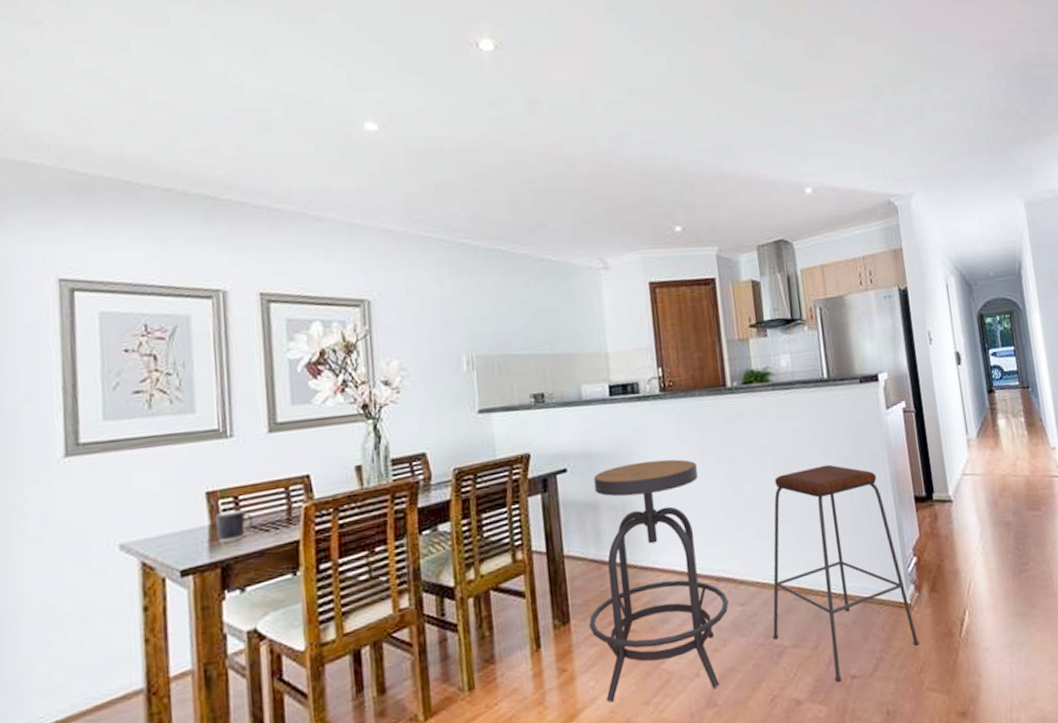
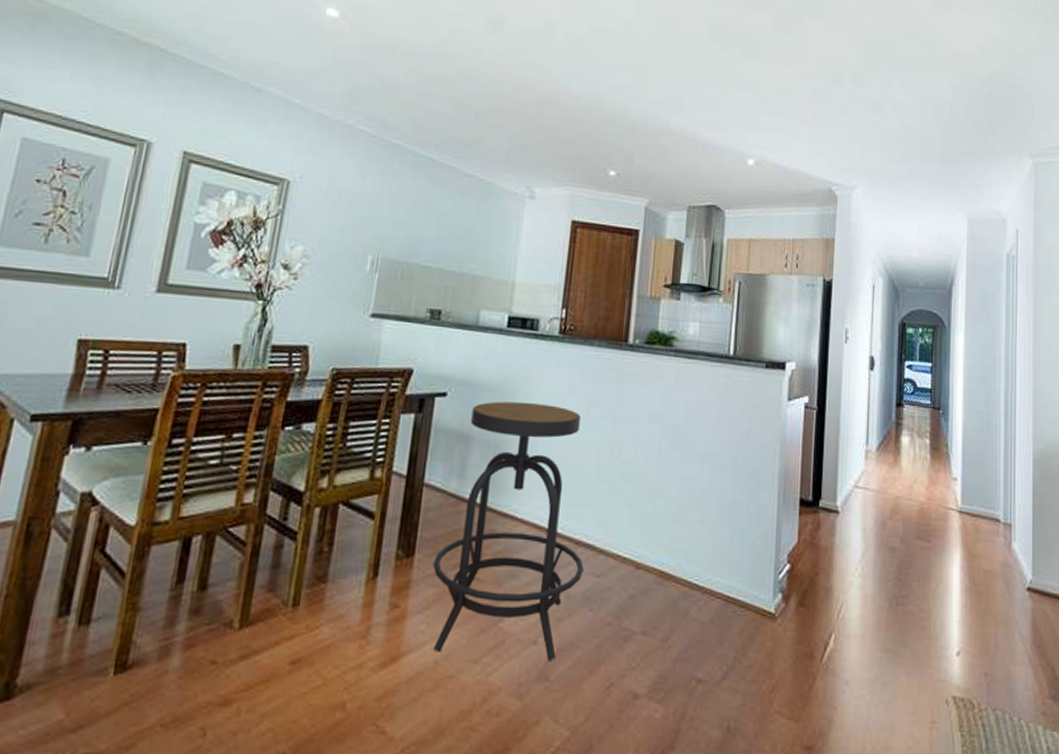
mug: present [216,509,254,543] -> none [77,363,119,396]
bar stool: present [773,464,920,683] -> none [623,445,776,683]

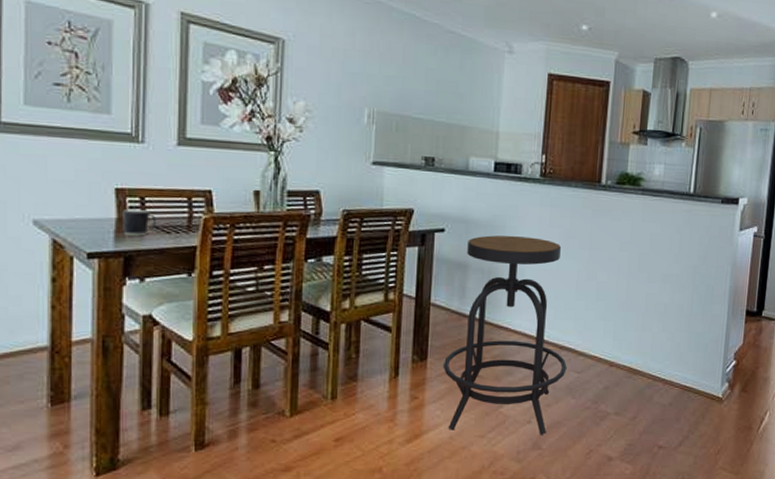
mug: none [77,363,119,396] -> present [123,209,157,236]

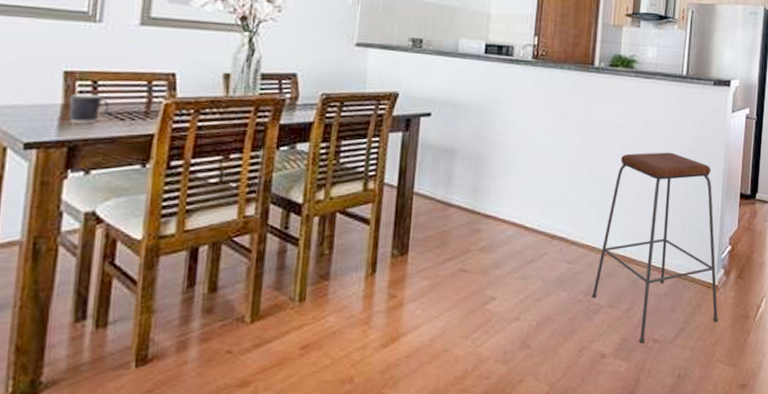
bar stool: present [442,235,567,435] -> none [425,119,558,333]
bar stool: none [599,269,722,449] -> present [592,152,718,344]

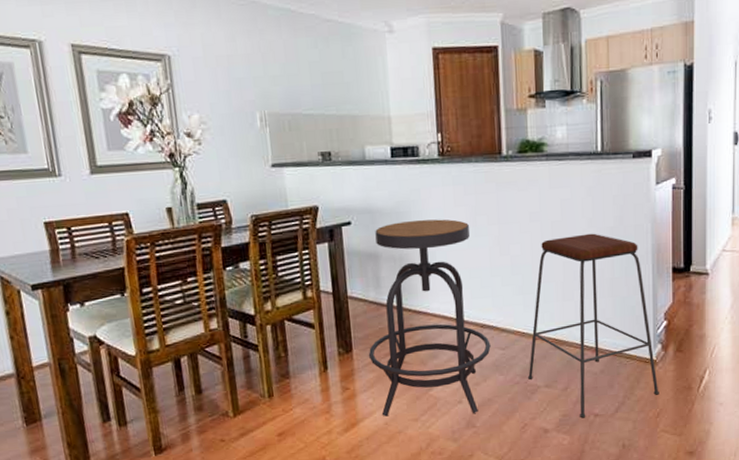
mug: present [69,93,110,124] -> none [54,238,86,265]
bar stool: none [425,119,558,333] -> present [368,219,491,417]

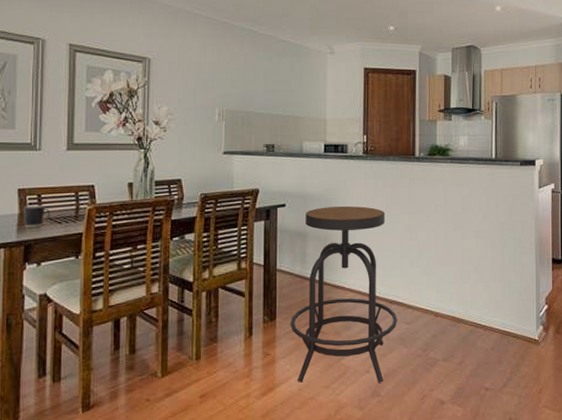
mug: none [54,238,86,265] -> present [24,204,51,228]
bar stool: present [528,233,659,418] -> none [429,225,541,392]

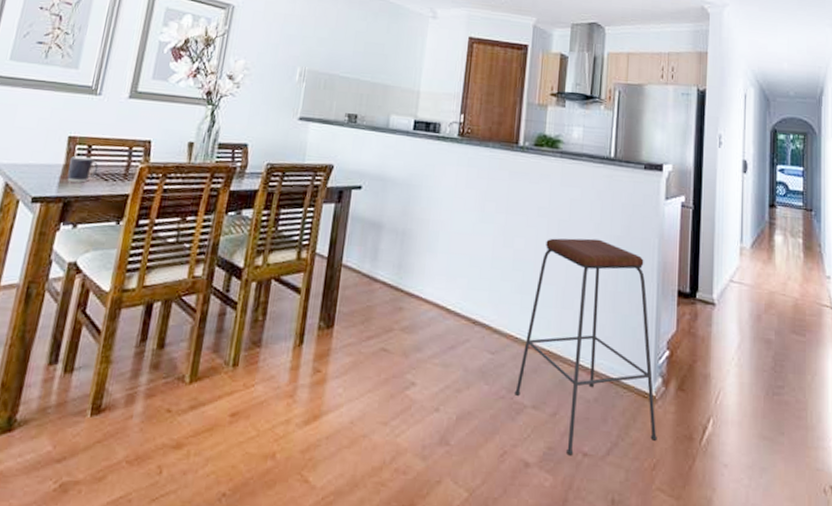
bar stool: present [290,206,398,383] -> none [349,194,480,427]
bar stool: none [429,225,541,392] -> present [515,238,657,456]

